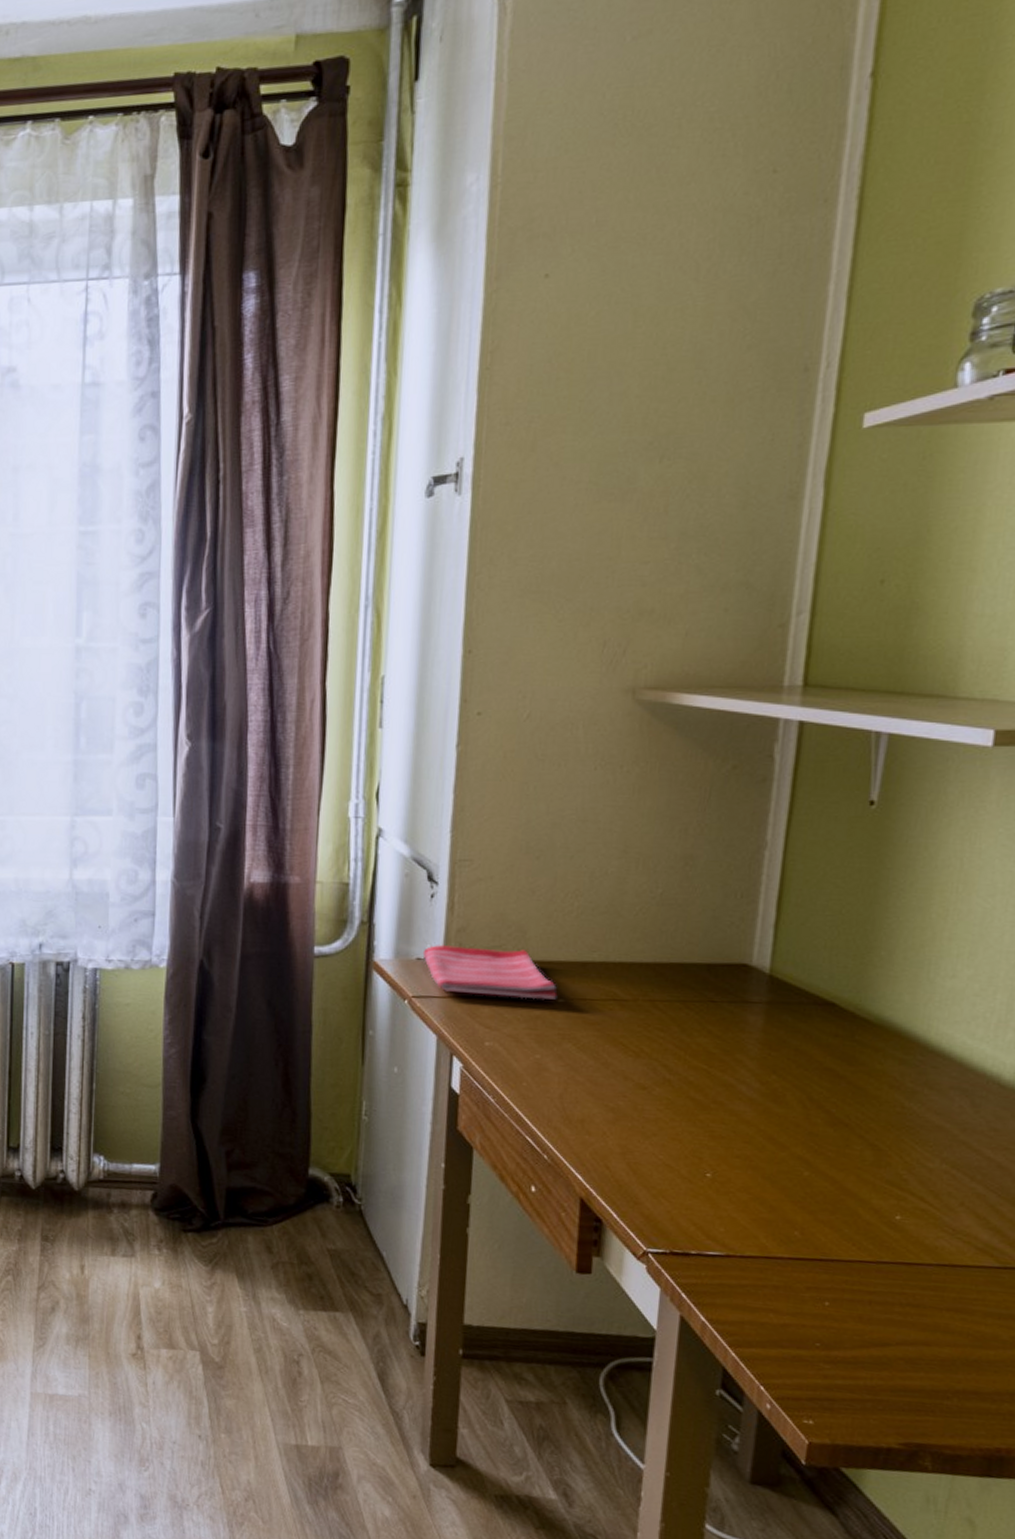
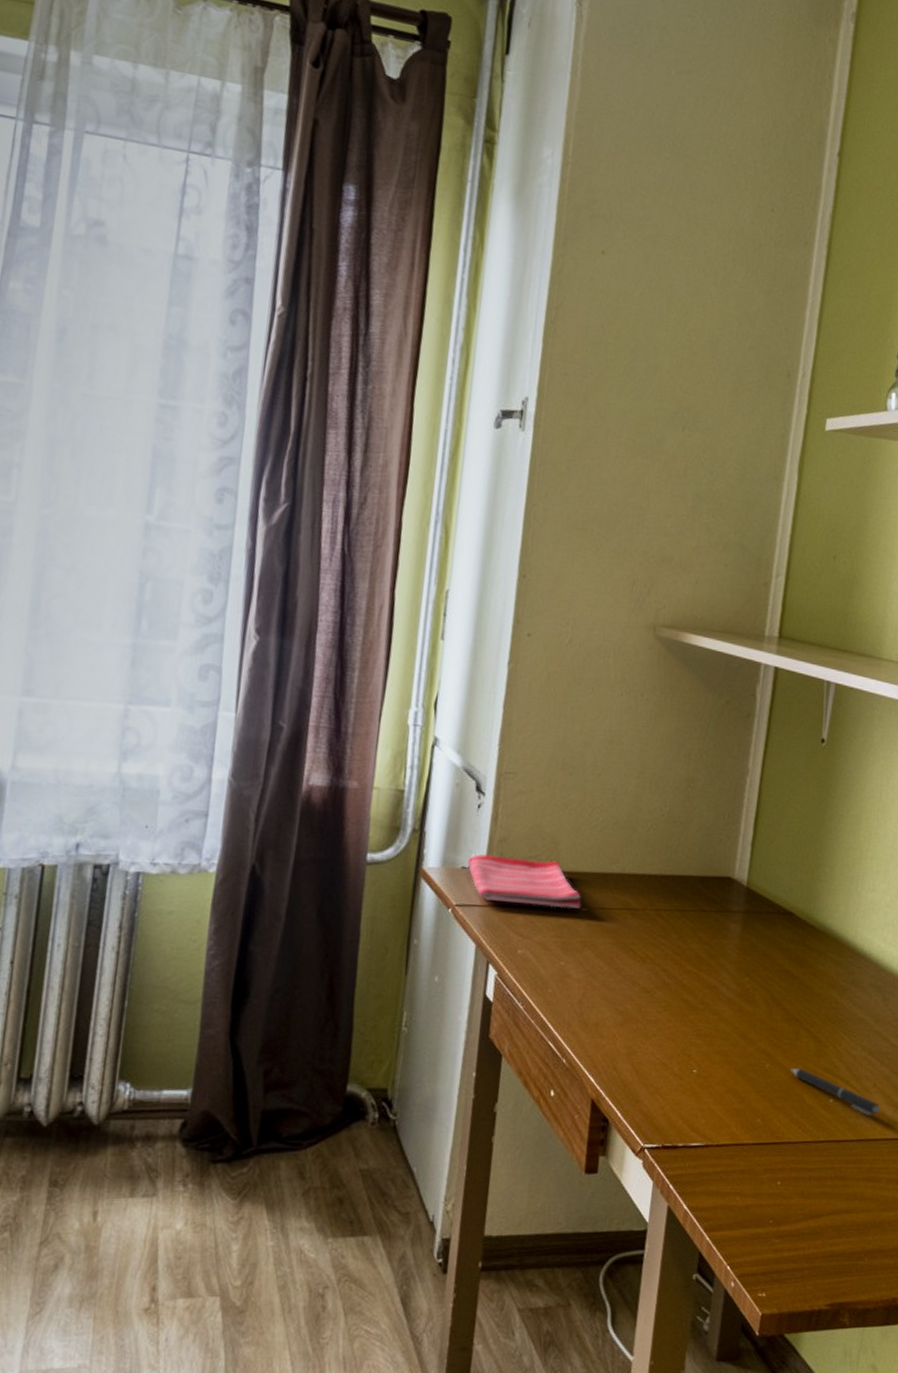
pen: none [839,1178,972,1238] -> present [791,1068,881,1115]

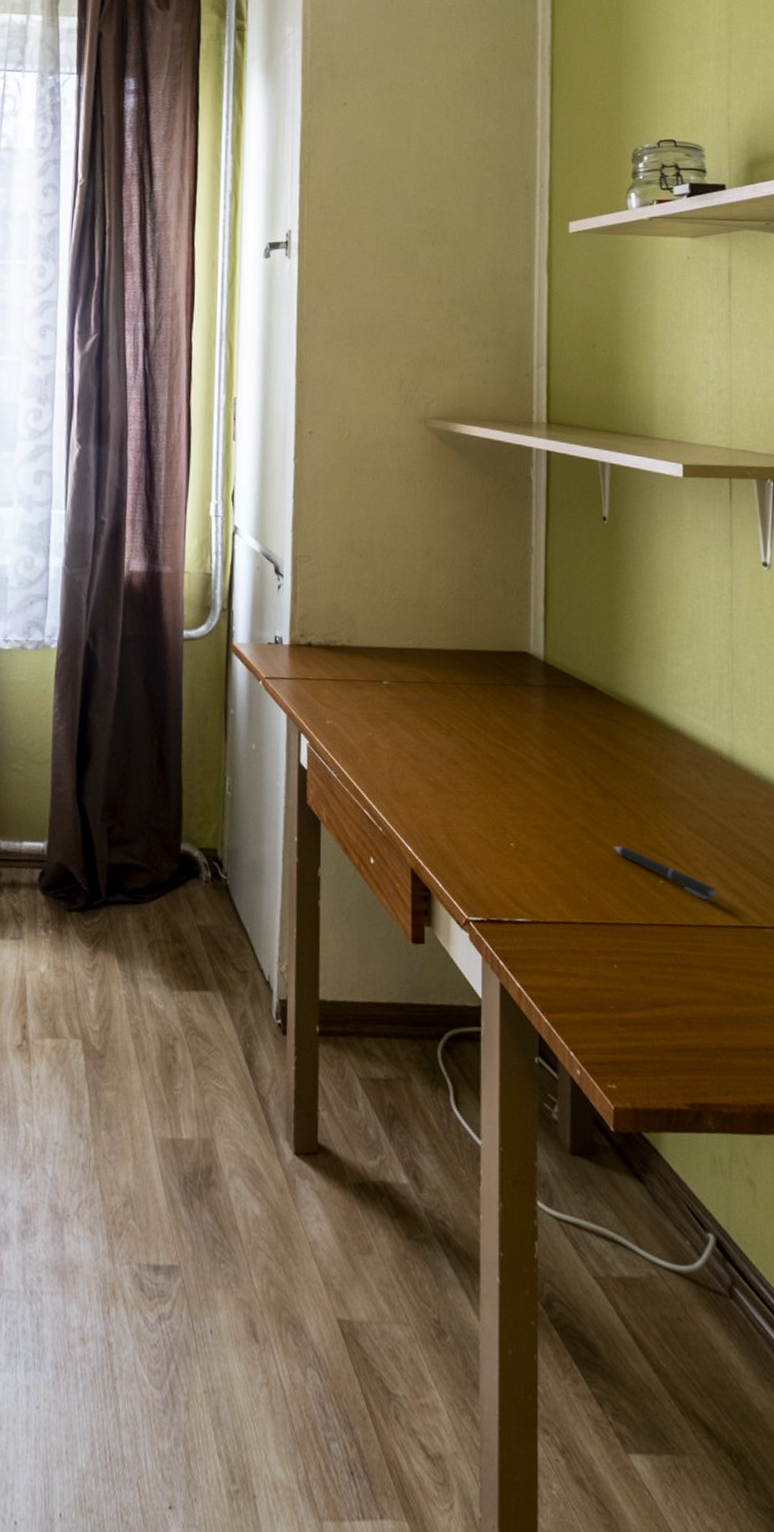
dish towel: present [467,853,582,909] -> none [273,630,383,682]

